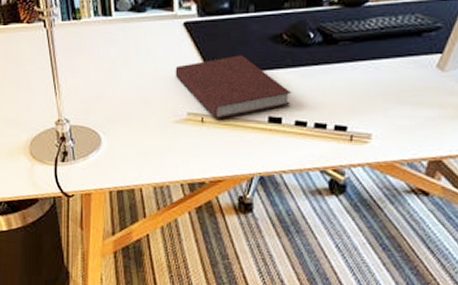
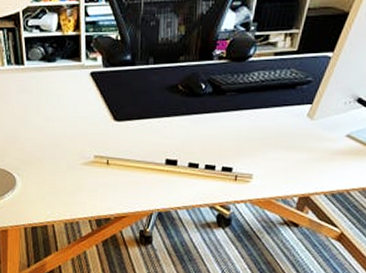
notebook: present [175,55,291,119] -> none [83,103,185,162]

